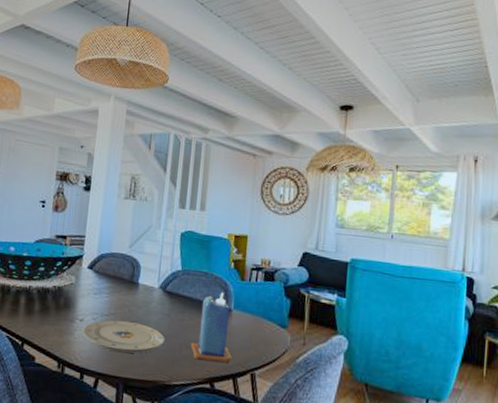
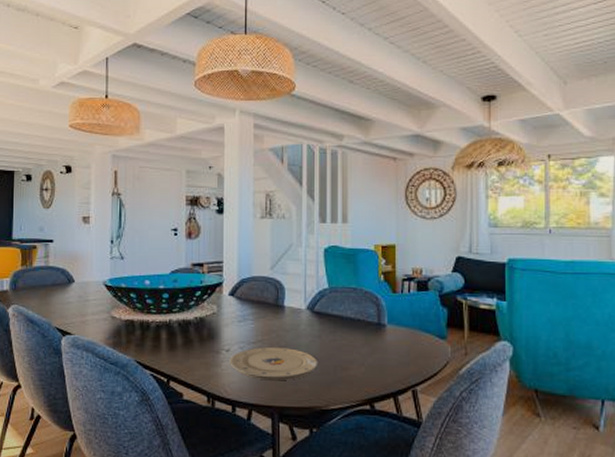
candle: present [190,292,232,364] -> none [345,307,390,382]

